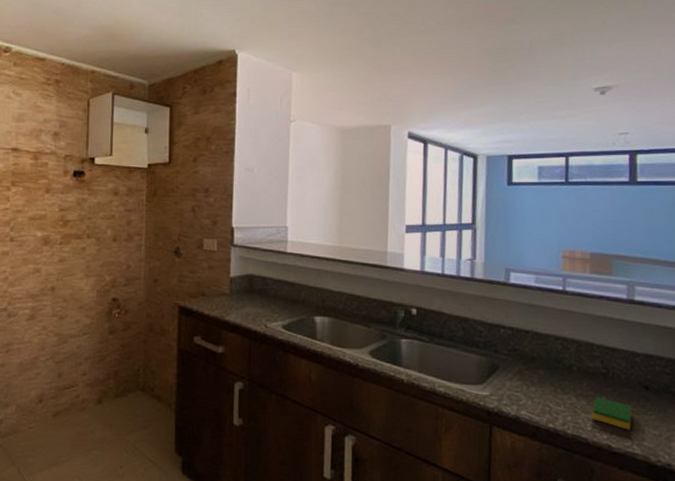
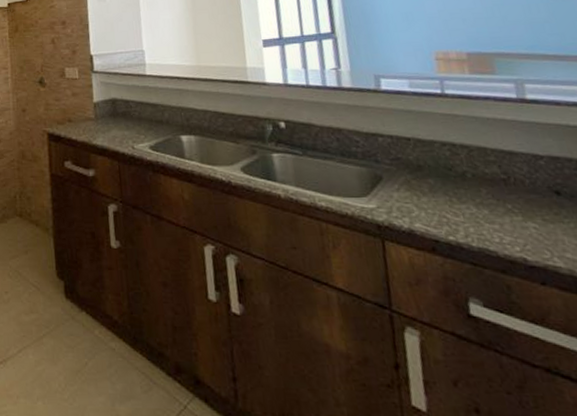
dish sponge: present [592,397,633,430] -> none [497,205,547,241]

